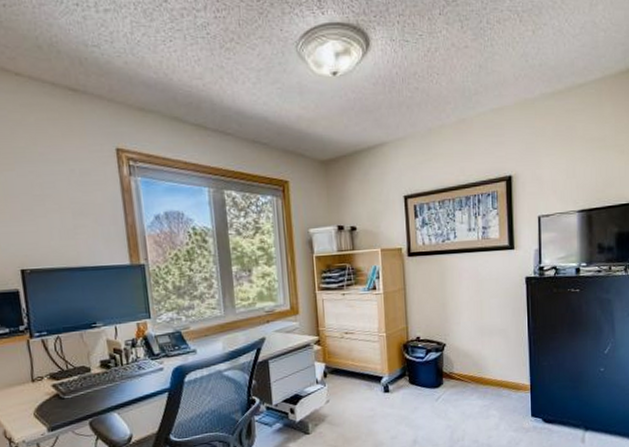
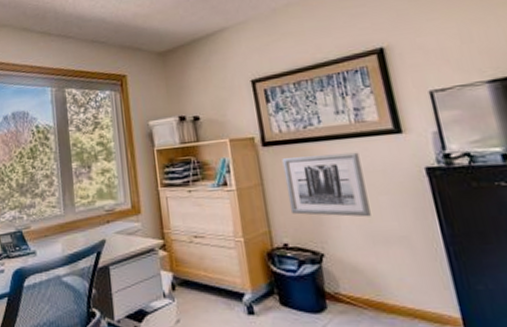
wall art: none [422,263,483,315] -> present [282,152,371,217]

